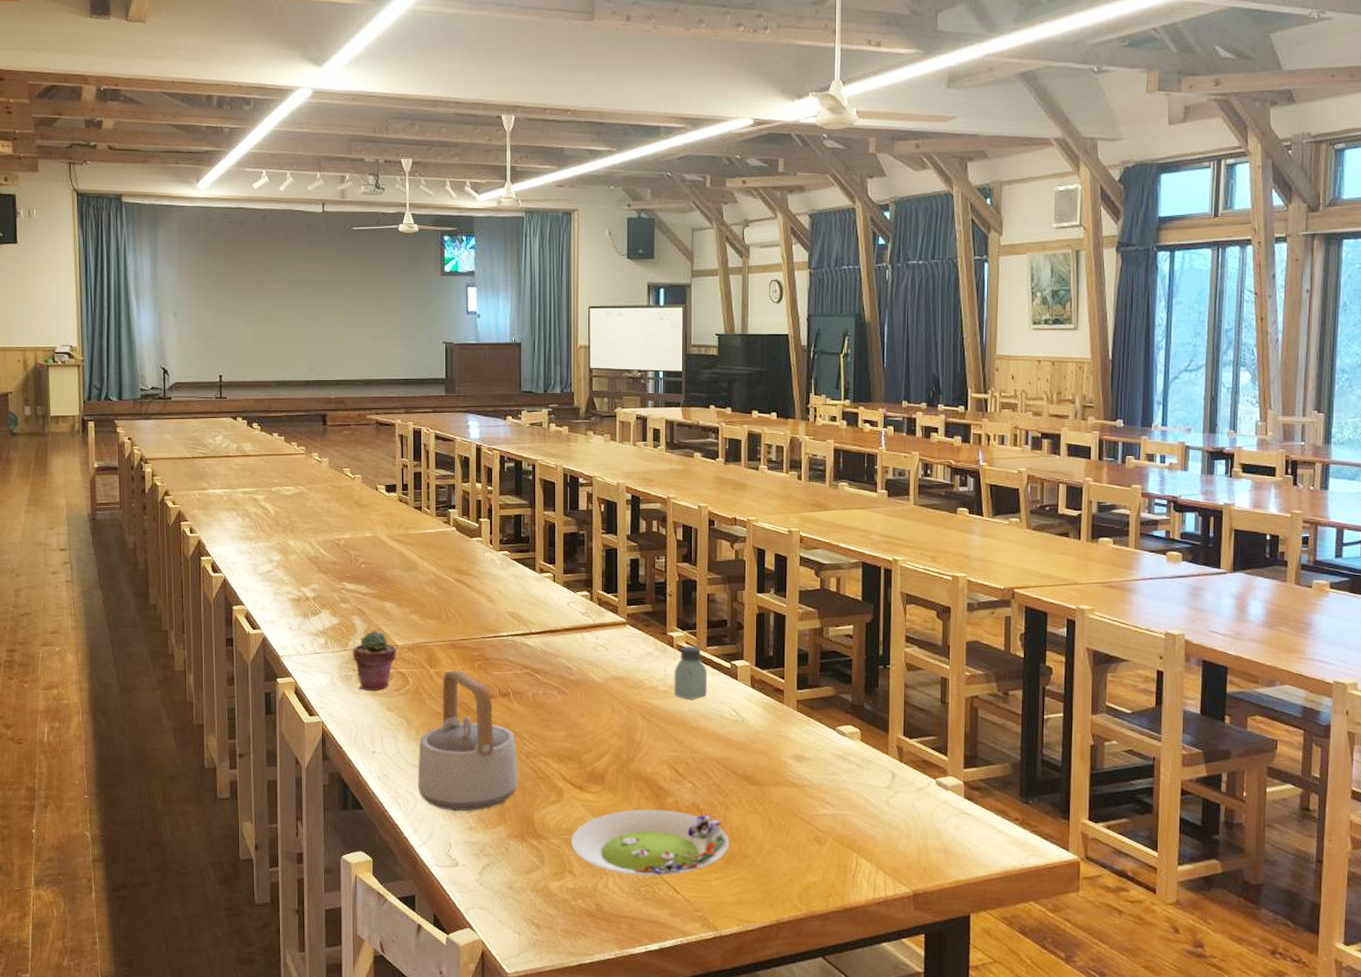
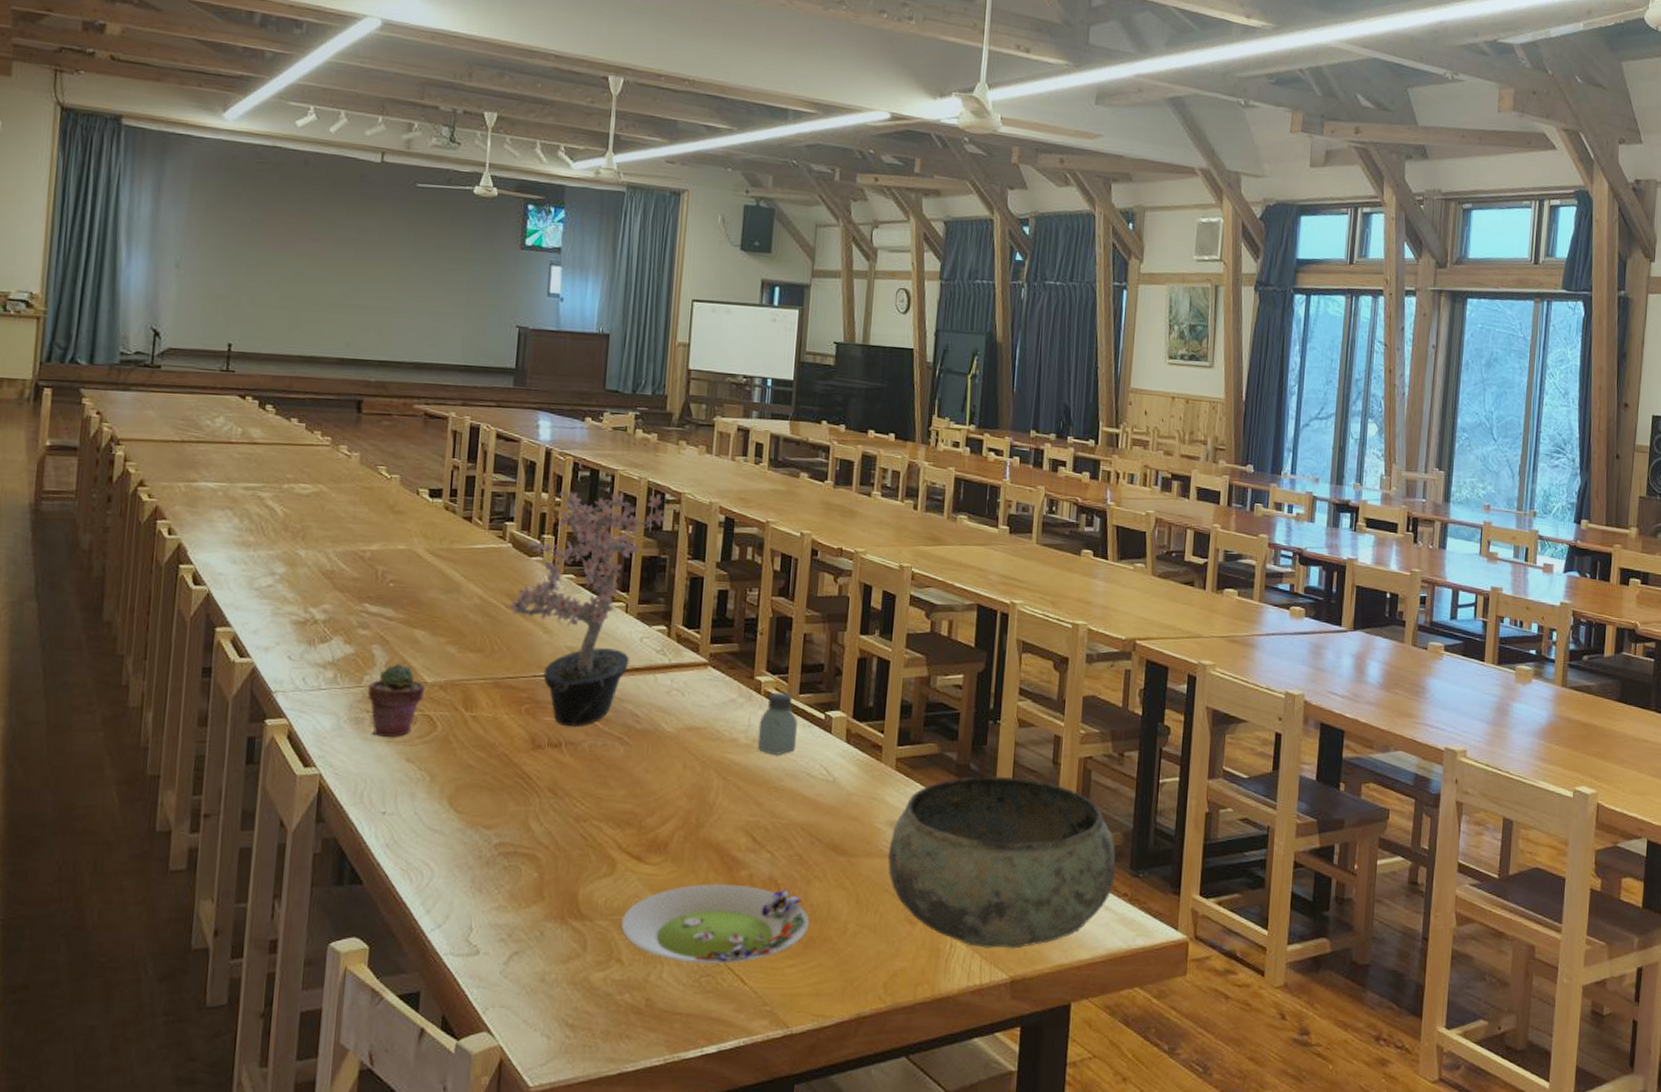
teapot: present [417,670,518,812] -> none [435,714,564,887]
potted plant: none [458,478,581,679] -> present [509,489,666,726]
bowl: none [796,715,1007,866] -> present [888,776,1116,949]

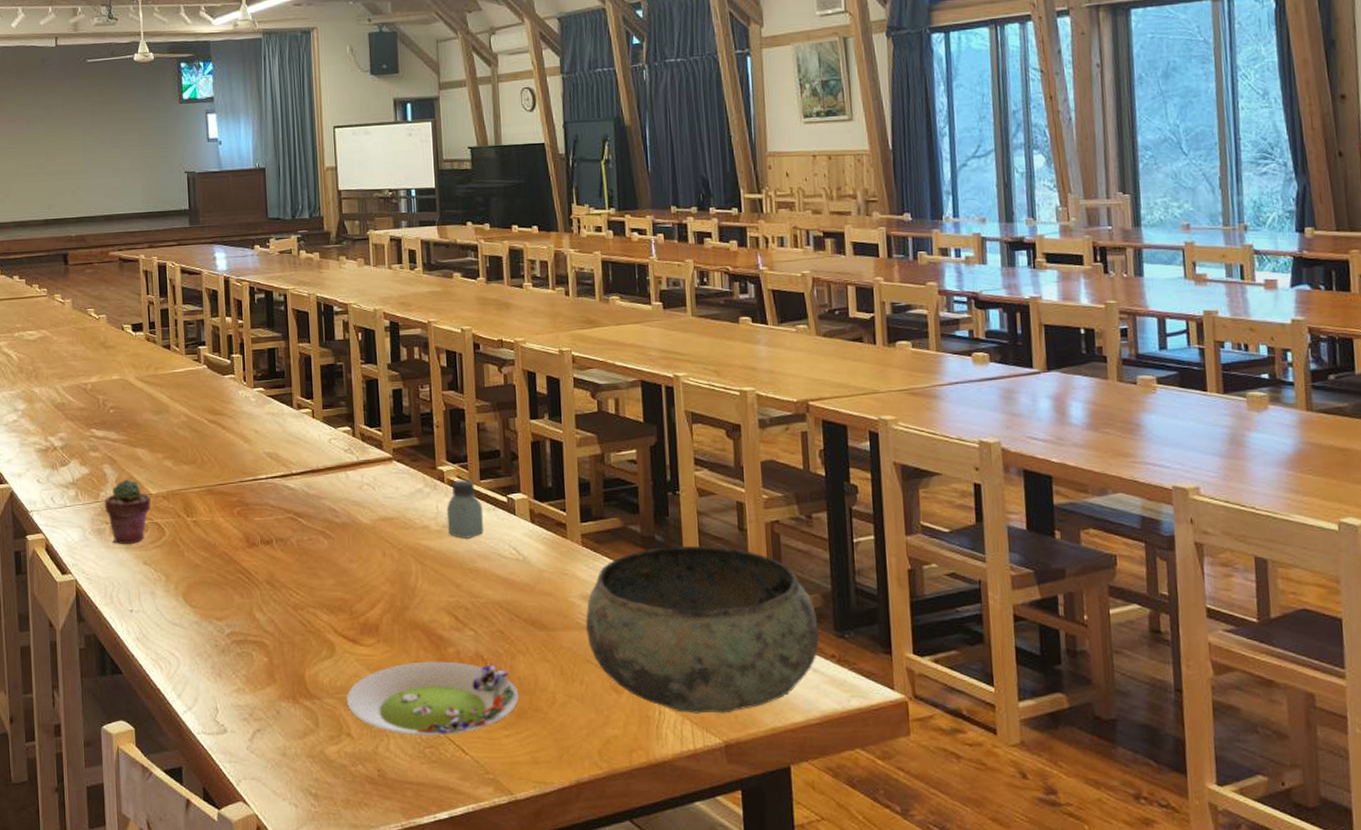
potted plant: present [509,489,666,726] -> none [211,306,337,524]

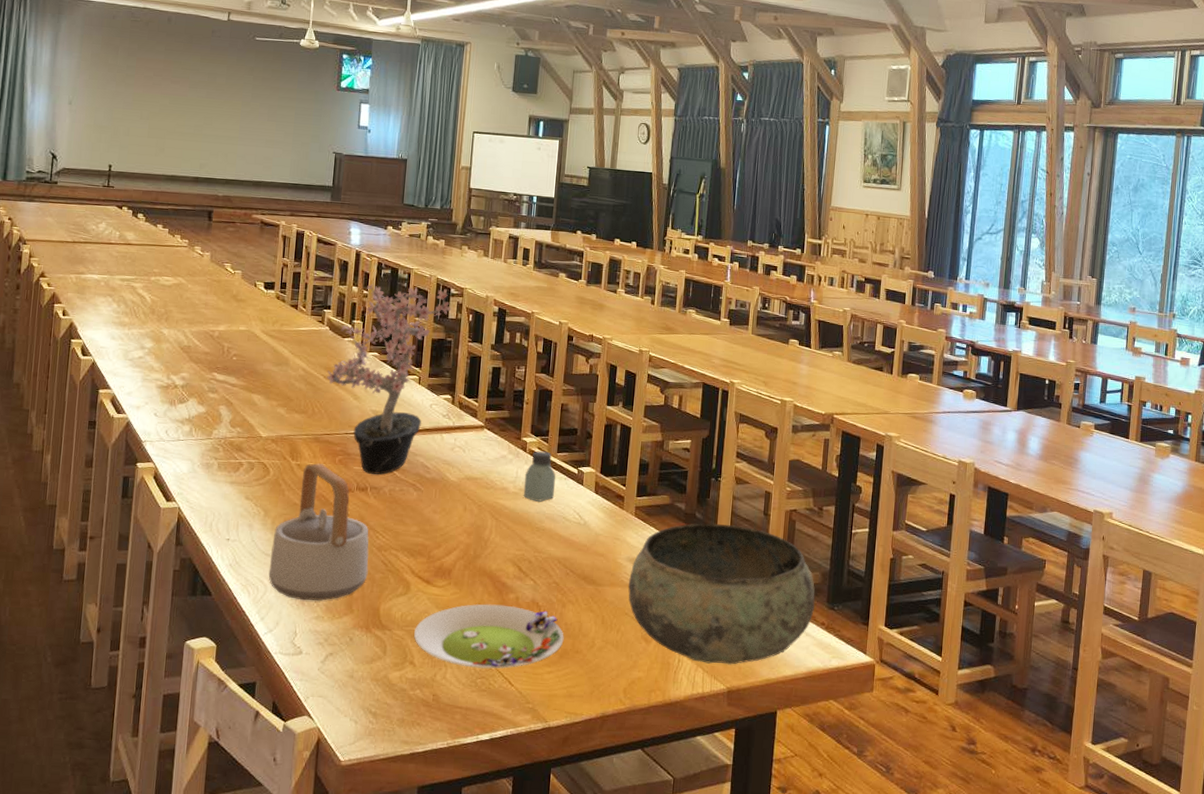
potted succulent: present [105,479,151,545] -> none [216,421,261,480]
teapot: none [178,518,286,672] -> present [268,463,369,601]
potted plant: none [211,306,337,524] -> present [326,284,451,475]

